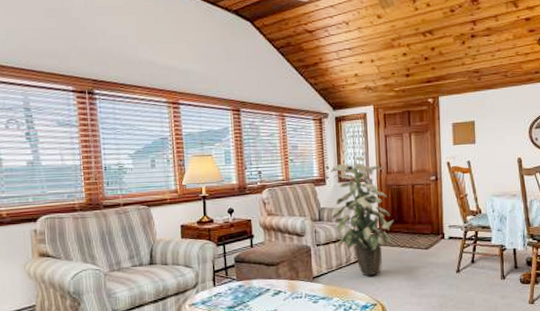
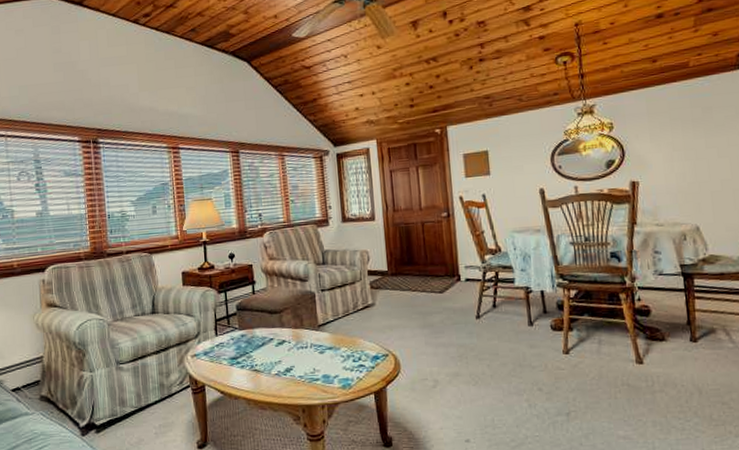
indoor plant: present [330,156,394,276] -> none [333,194,404,324]

